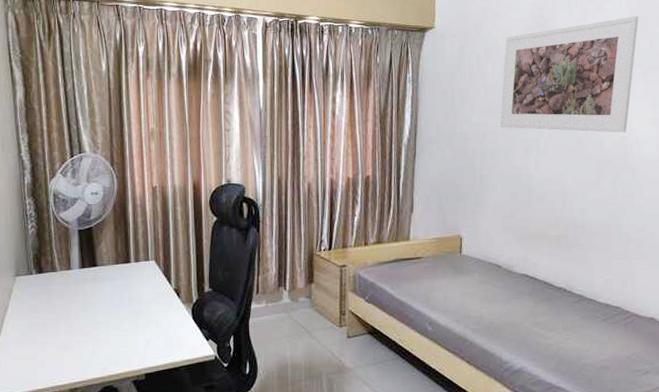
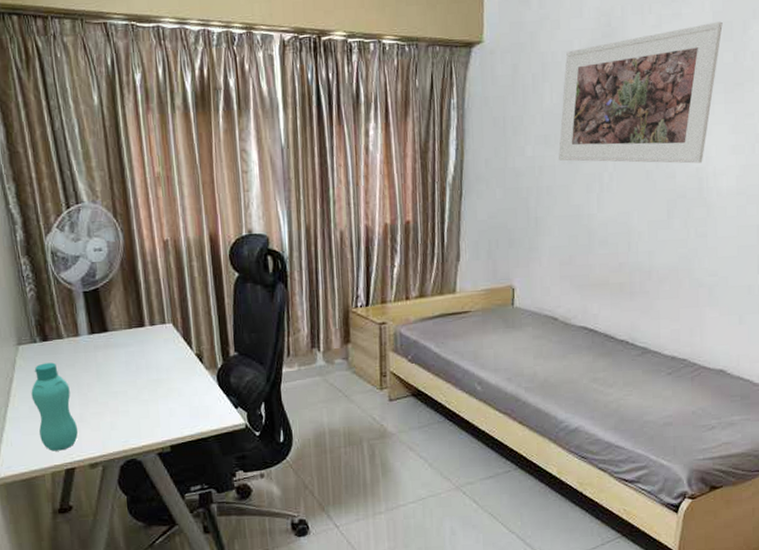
bottle: none [23,293,62,376] -> present [31,362,78,451]

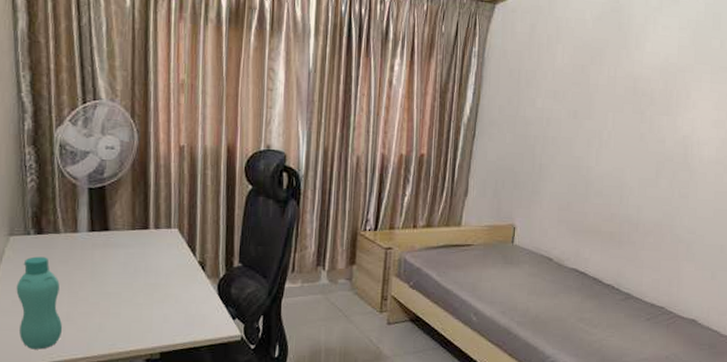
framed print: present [559,21,723,164] -> none [565,12,713,132]

